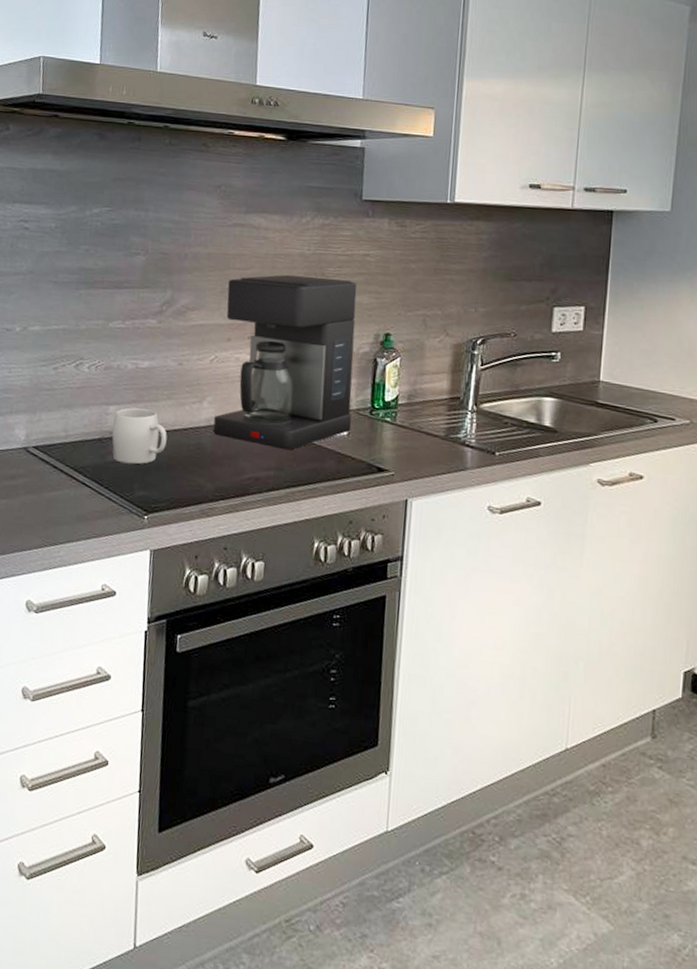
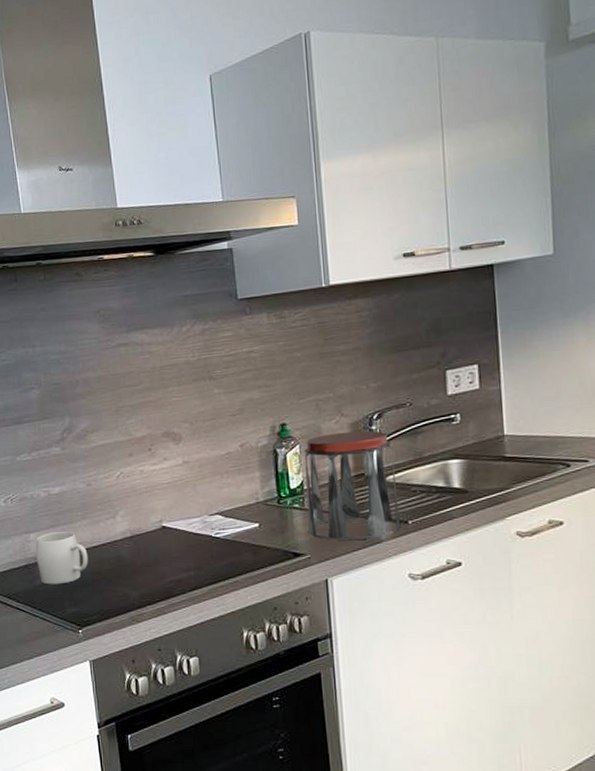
coffee maker: present [213,275,357,451] -> none [122,378,262,550]
jar: none [395,351,492,465] -> present [304,430,401,541]

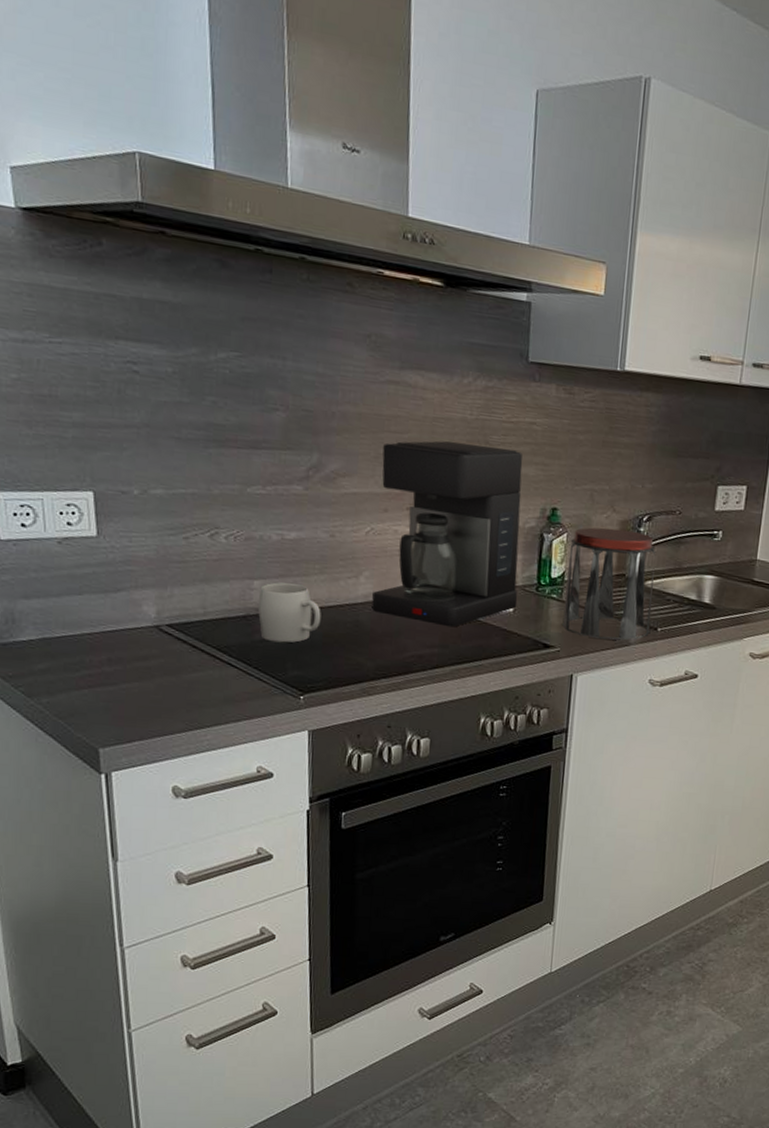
coffee maker: none [122,378,262,550] -> present [371,440,523,628]

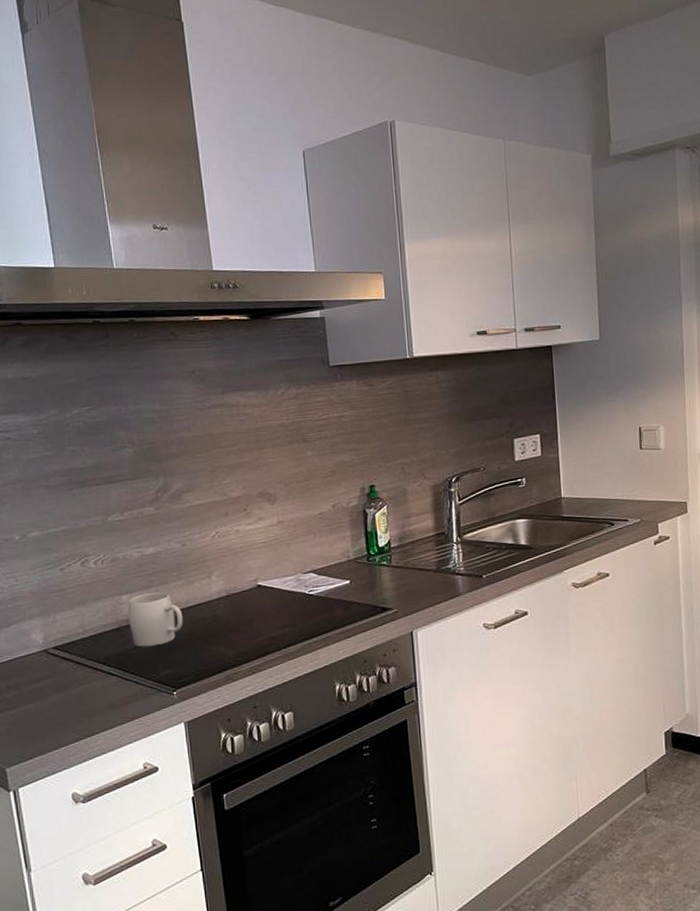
coffee maker: present [371,440,523,628] -> none [217,442,353,607]
jar: present [561,527,656,641] -> none [391,492,477,595]

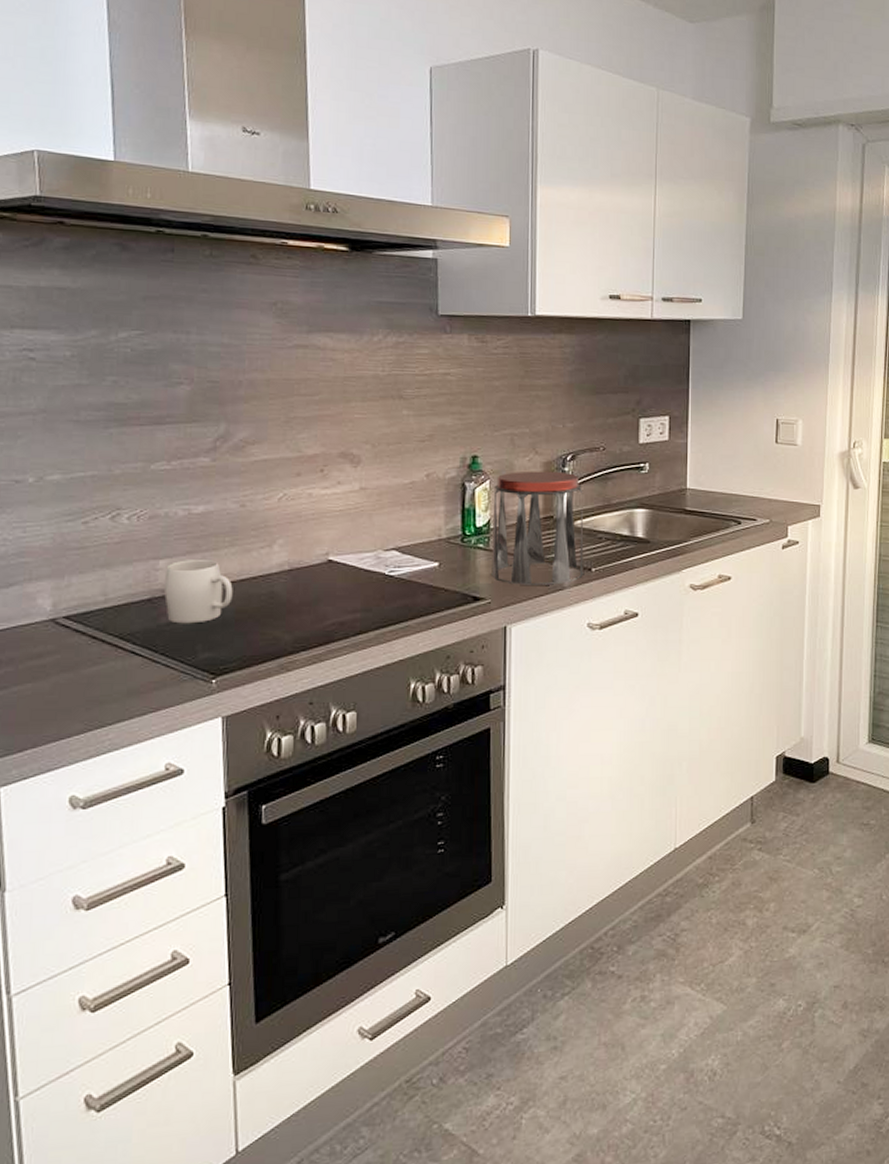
jar: none [391,492,477,595] -> present [490,471,585,586]

